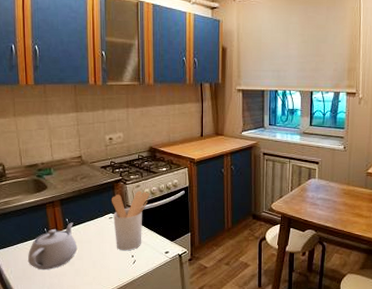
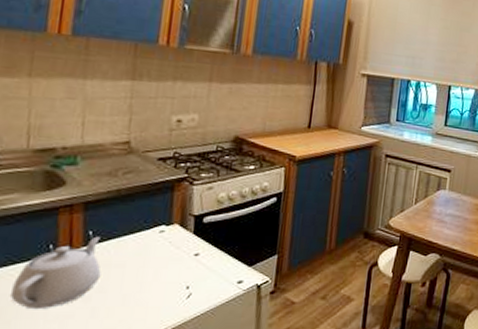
utensil holder: present [111,190,150,251] -> none [164,194,226,280]

